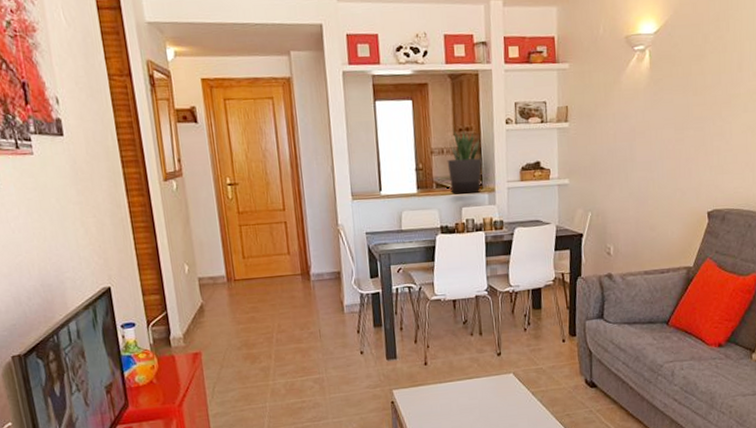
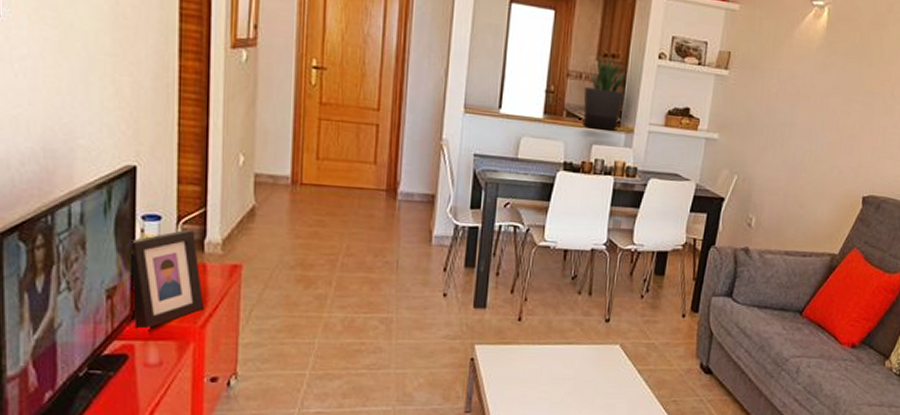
picture frame: none [117,331,179,414] -> present [129,230,205,329]

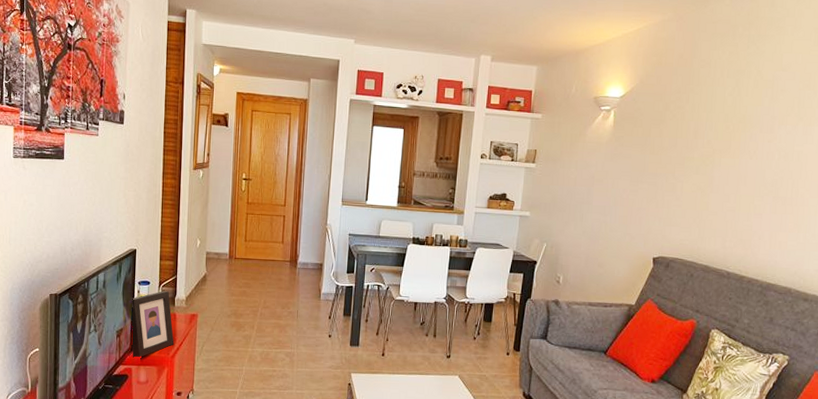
planter: present [582,52,626,132] -> none [426,157,456,214]

